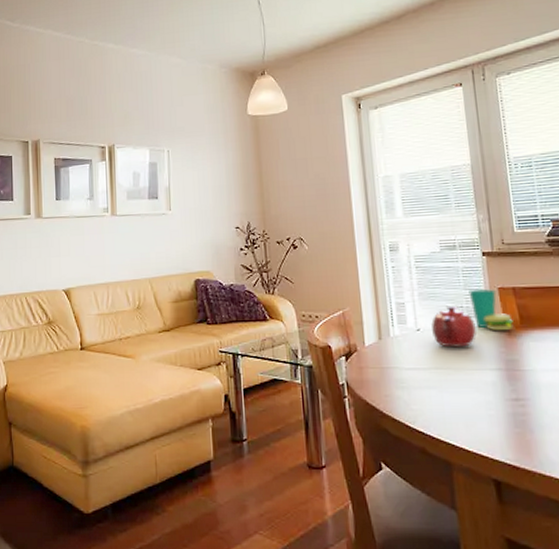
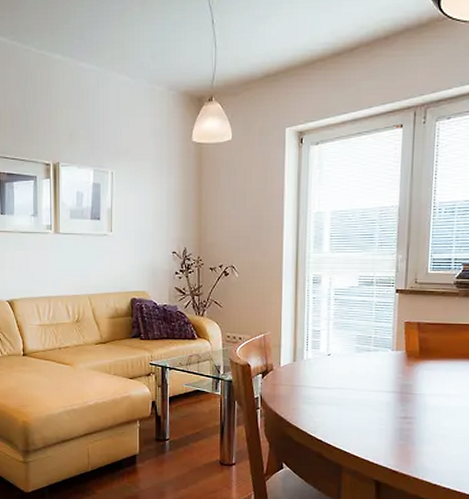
teapot: present [431,305,477,348] -> none [341,335,380,372]
cup: present [468,289,514,331] -> none [378,323,413,360]

